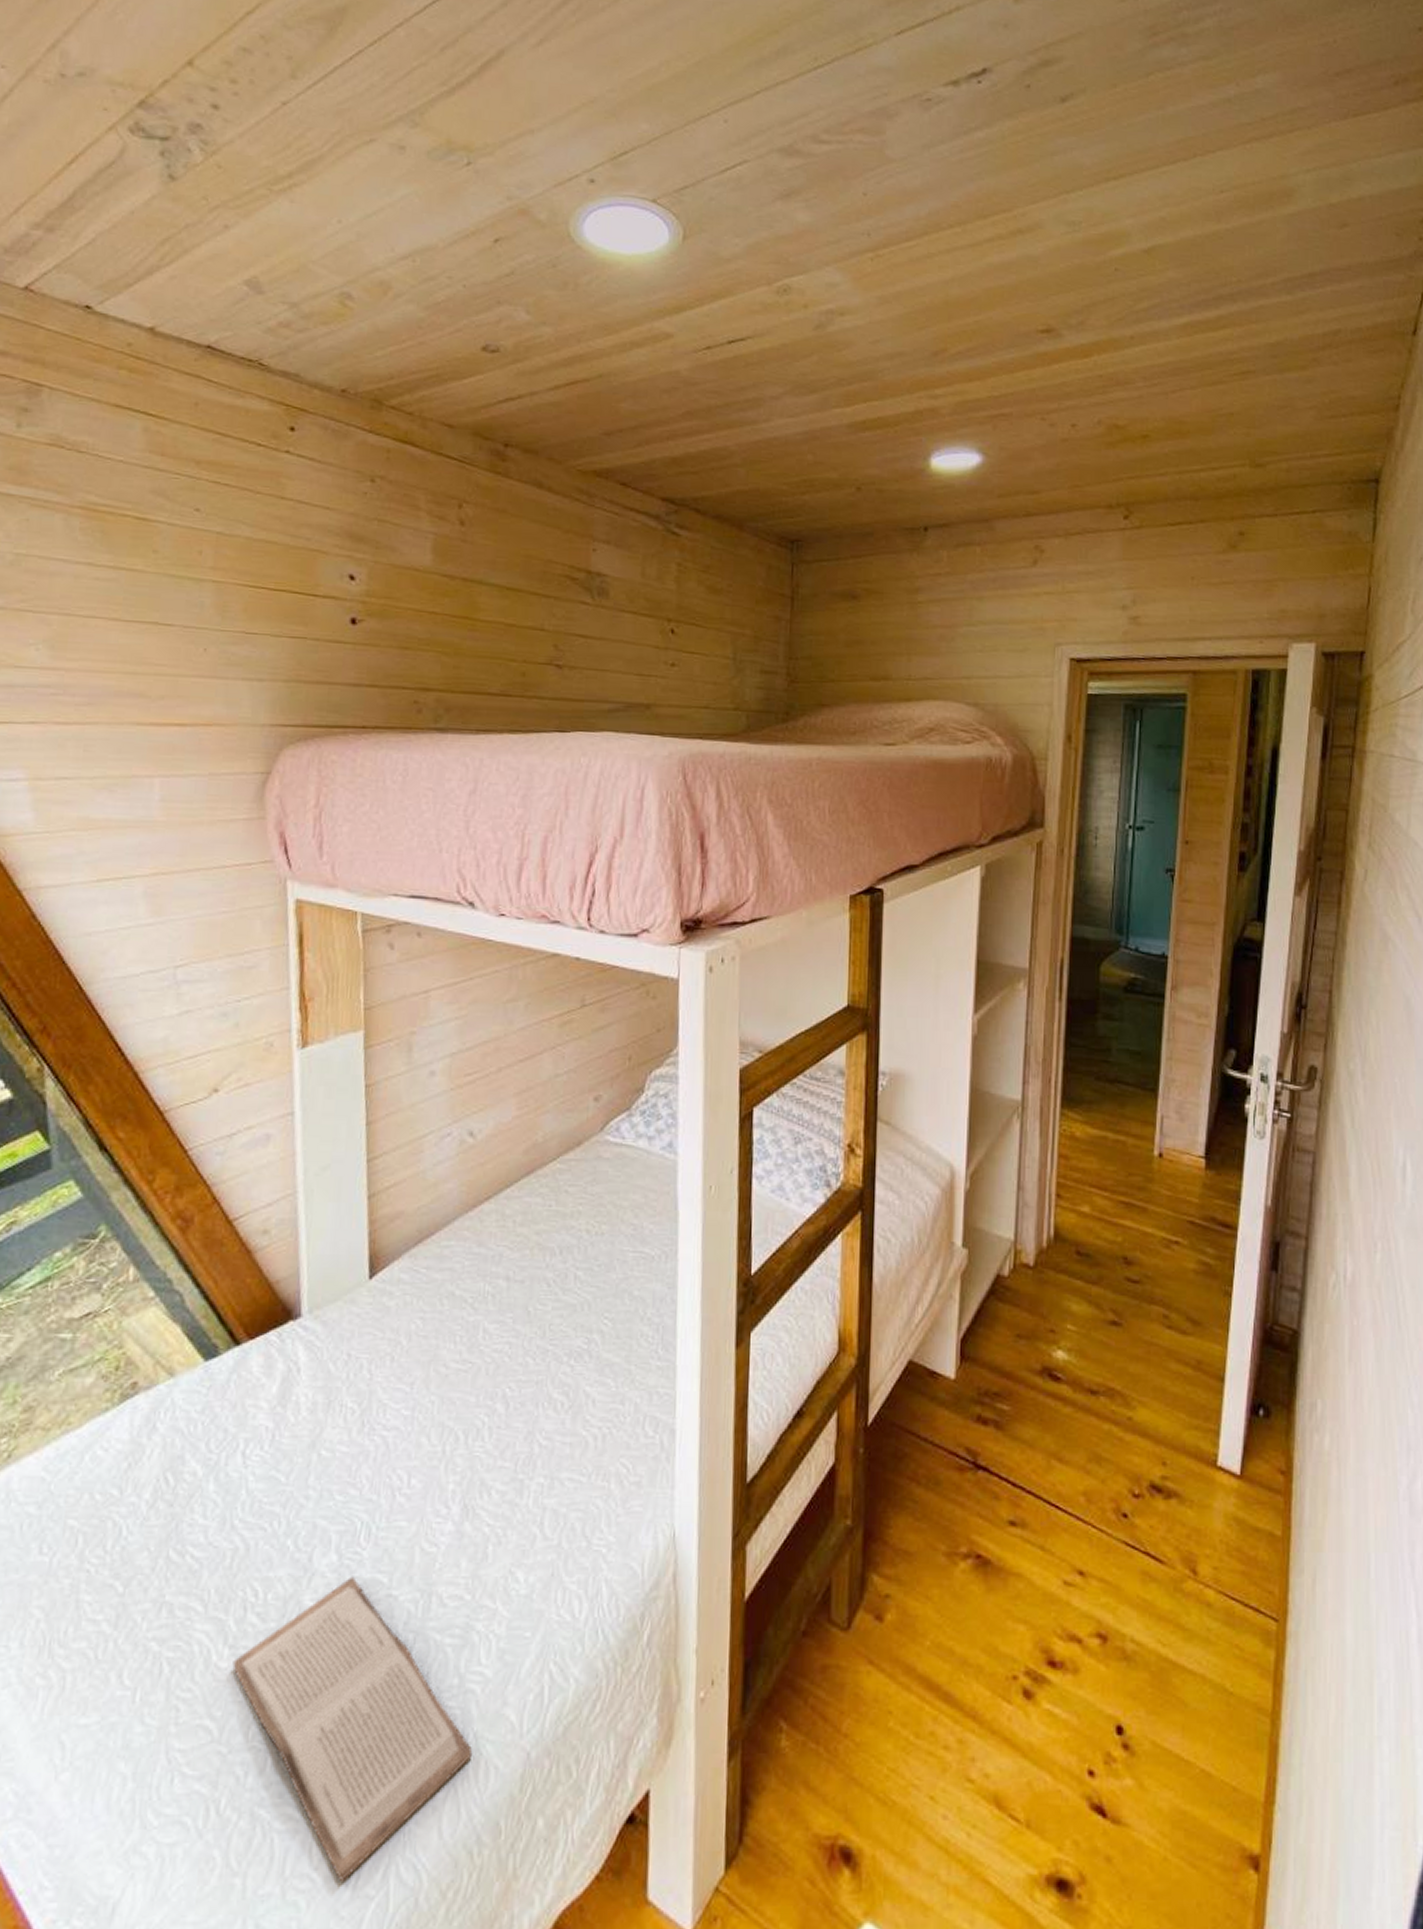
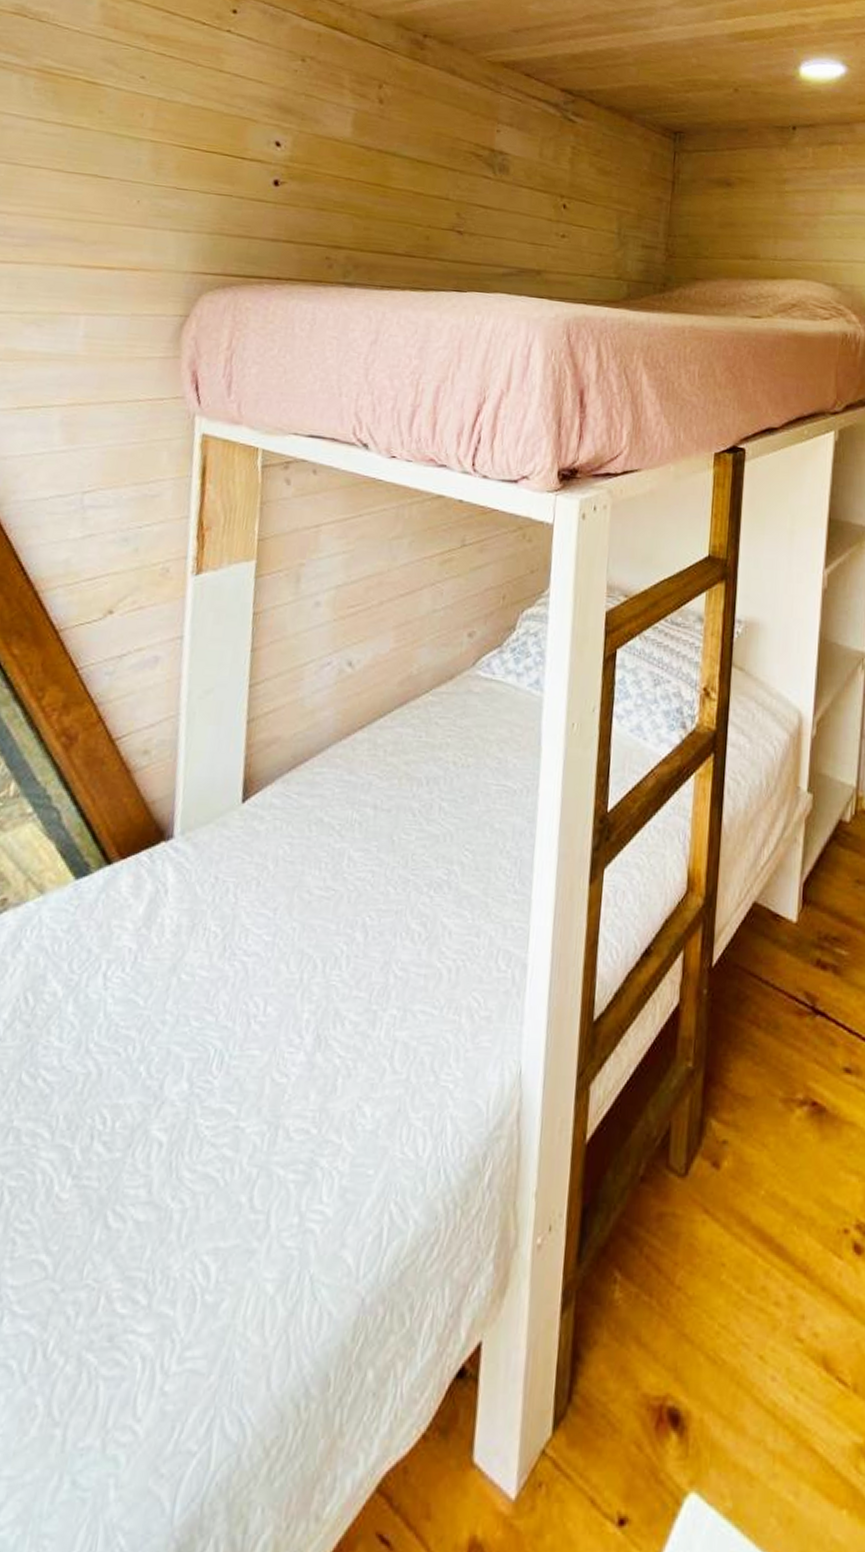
book: present [232,1576,473,1882] -> none [73,1105,308,1436]

